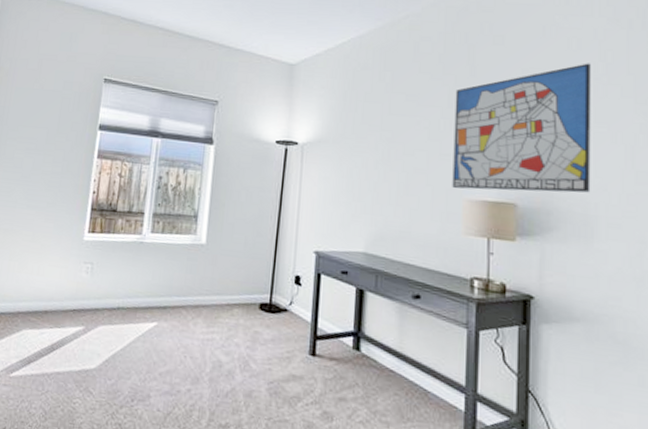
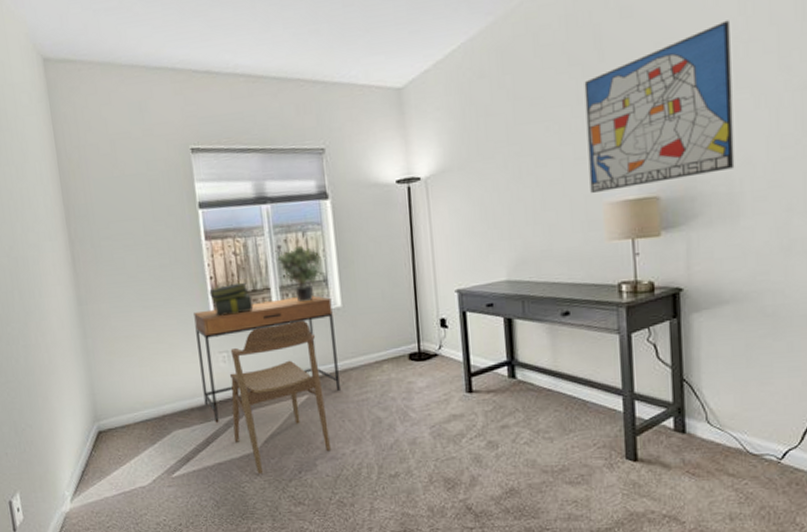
desk: none [59,220,197,331] -> present [194,296,340,423]
chair: none [77,247,176,393] -> present [230,320,332,474]
stack of books: none [89,201,126,230] -> present [209,282,254,316]
potted plant: none [156,181,196,232] -> present [277,246,321,301]

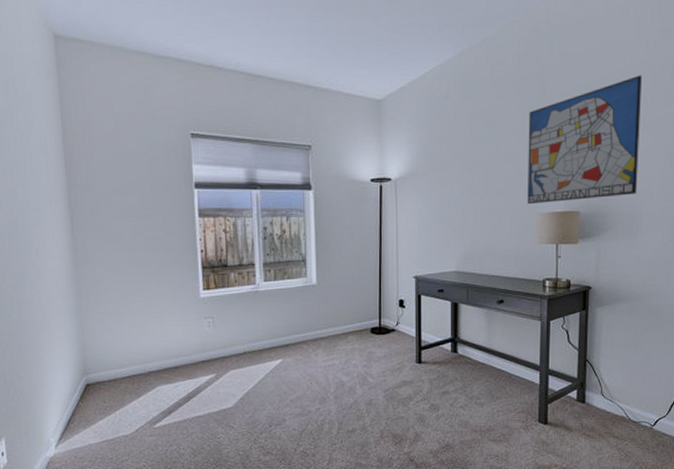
desk: present [194,296,340,423] -> none [184,273,310,380]
stack of books: present [209,282,254,316] -> none [199,257,239,286]
chair: present [230,320,332,474] -> none [213,294,299,426]
potted plant: present [277,246,321,301] -> none [263,229,302,277]

